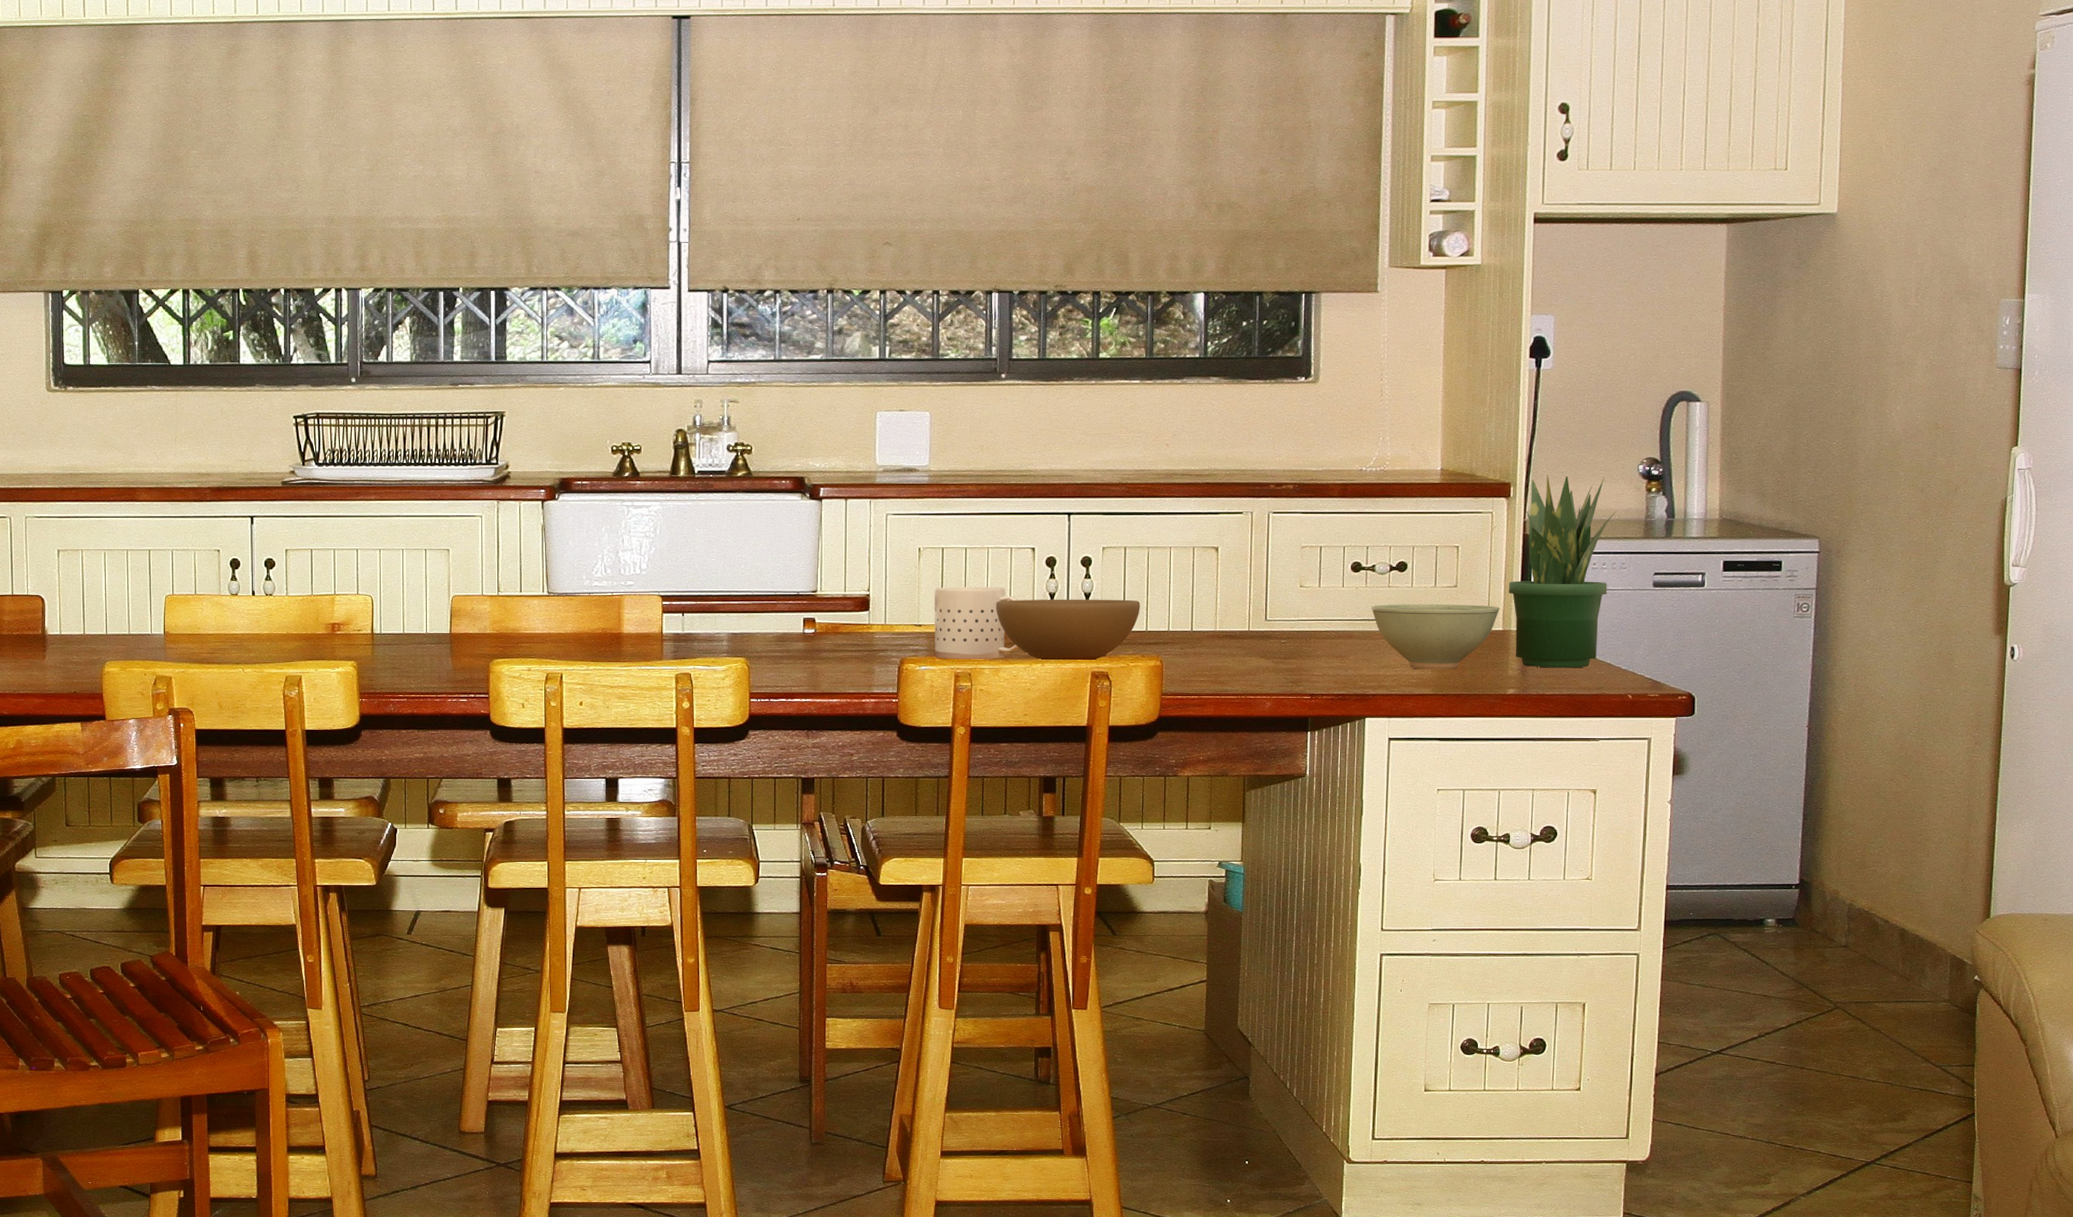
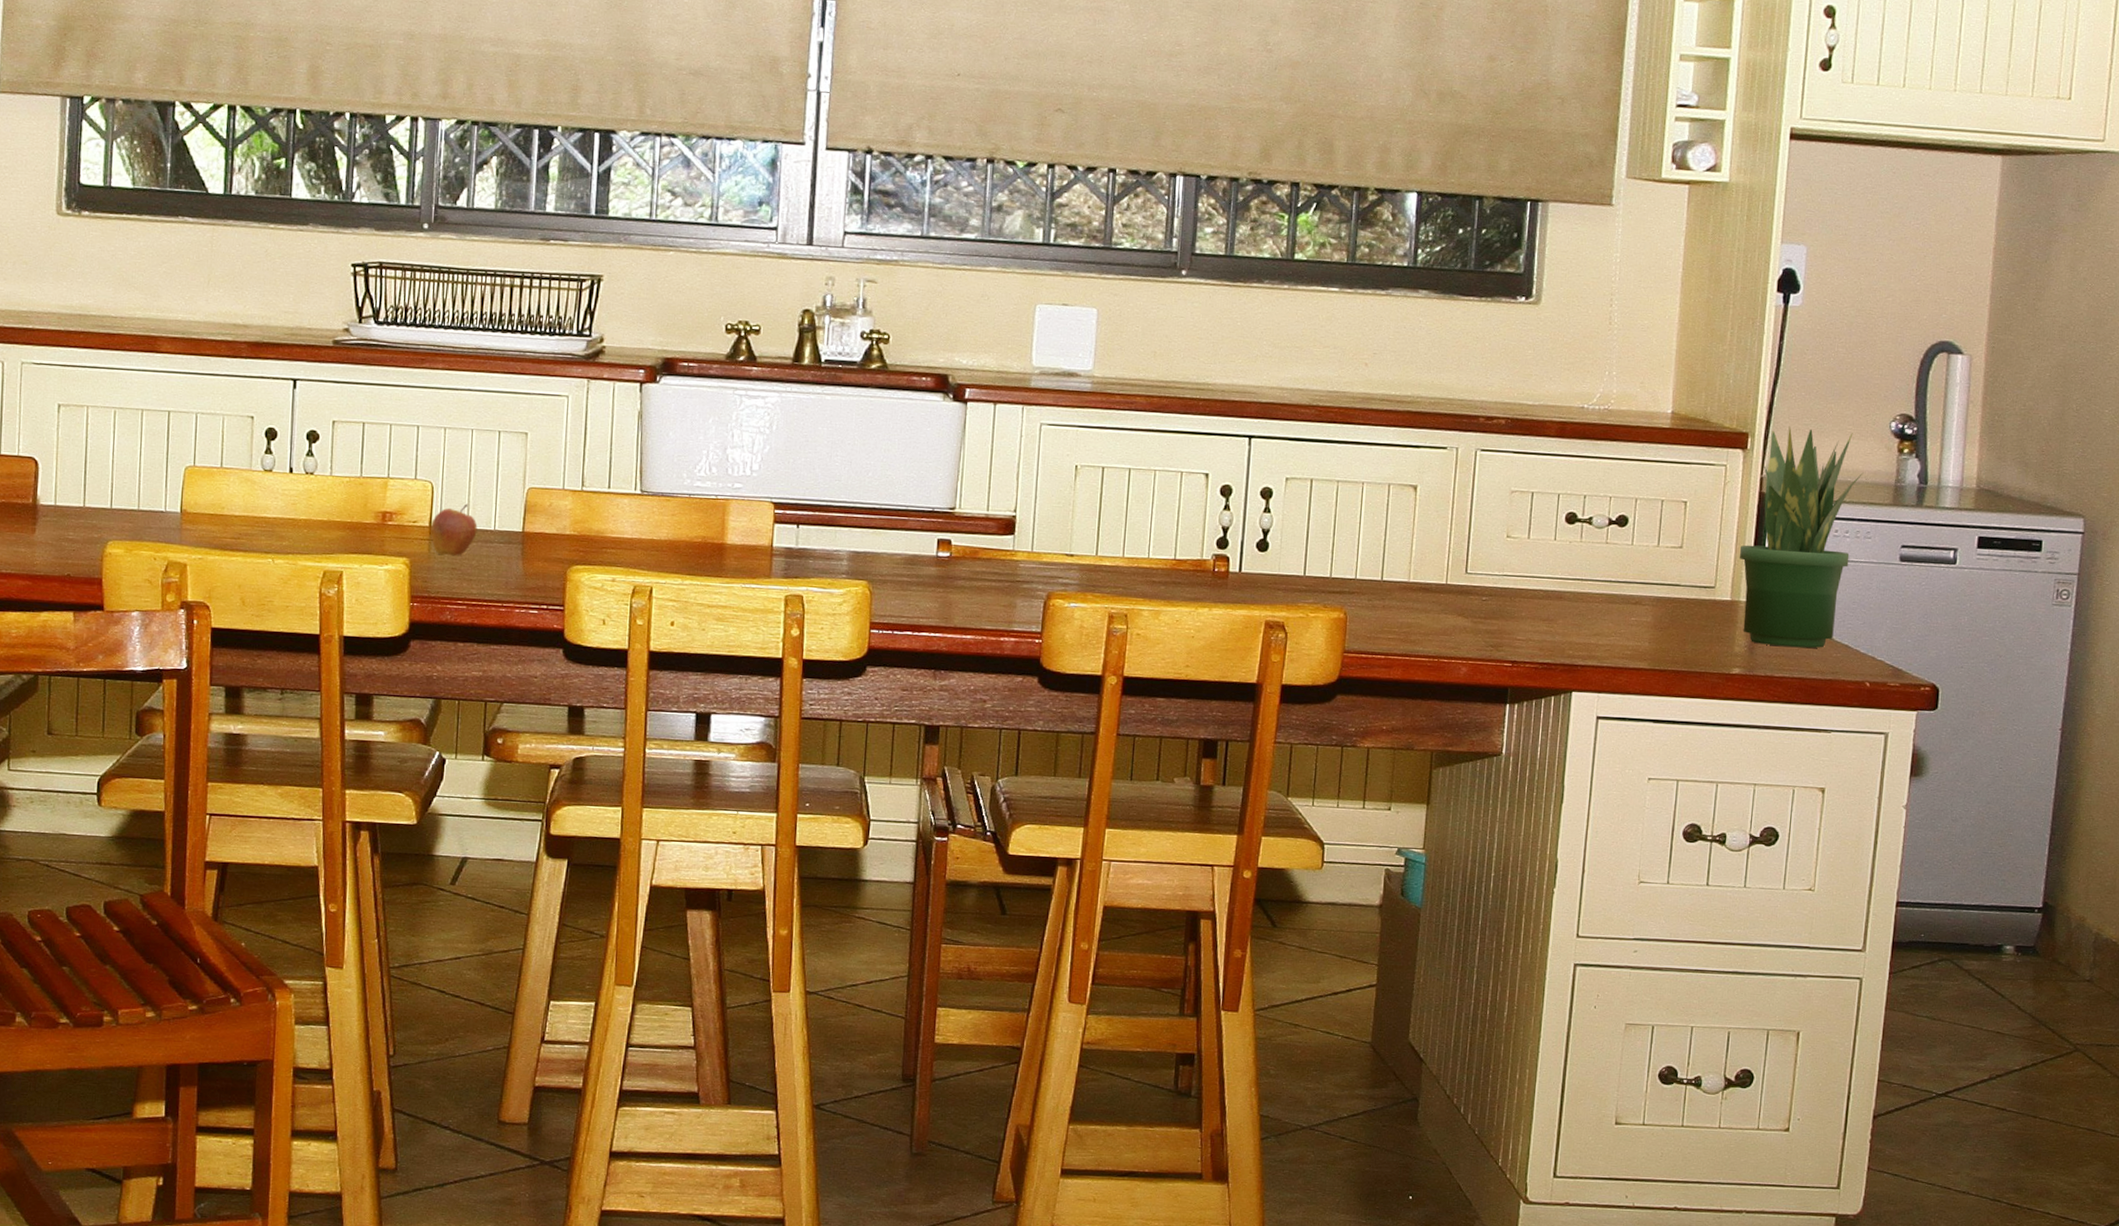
fruit: none [373,612,412,657] -> present [431,504,478,556]
mug: present [934,586,1020,661] -> none [1086,512,1187,601]
bowl: present [995,599,1140,662] -> none [1159,532,1326,610]
bowl: present [1371,604,1500,670] -> none [1585,563,1729,642]

